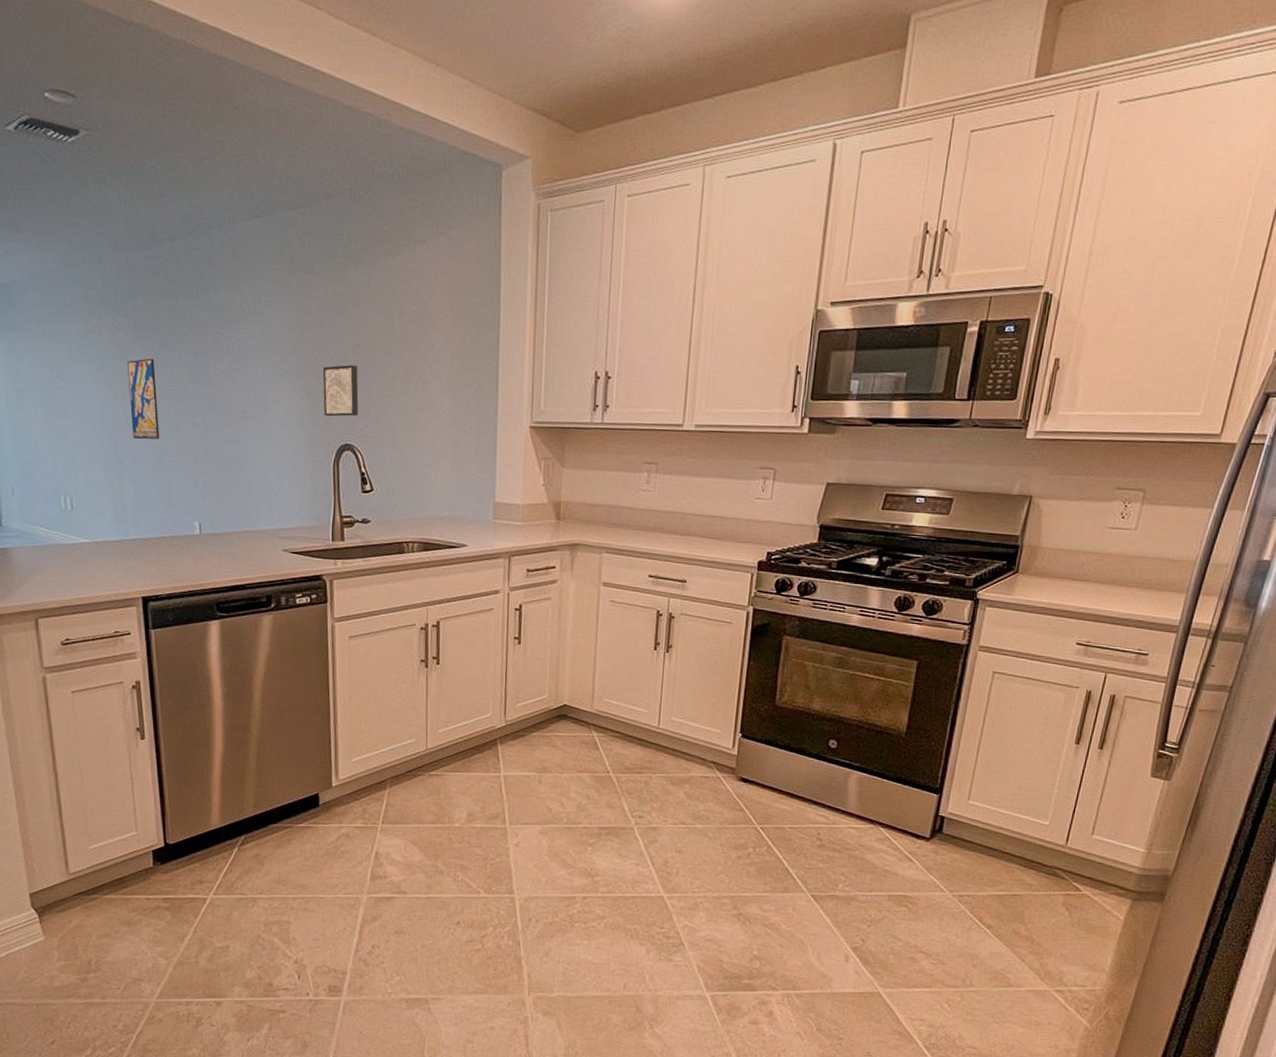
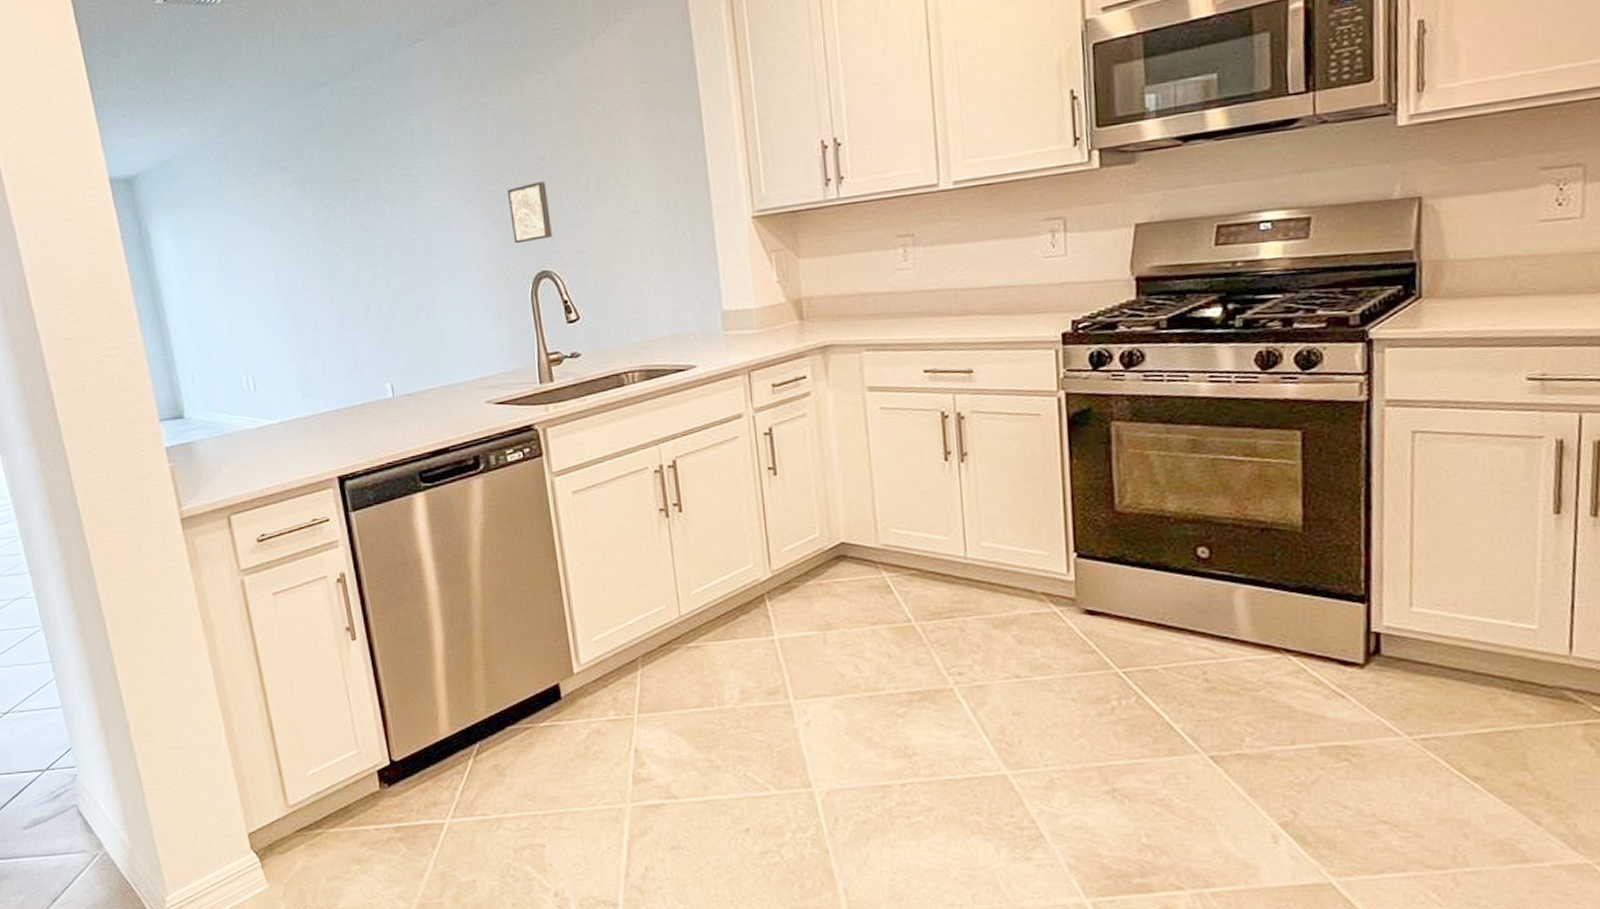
wall art: present [127,358,160,440] -> none [297,212,340,303]

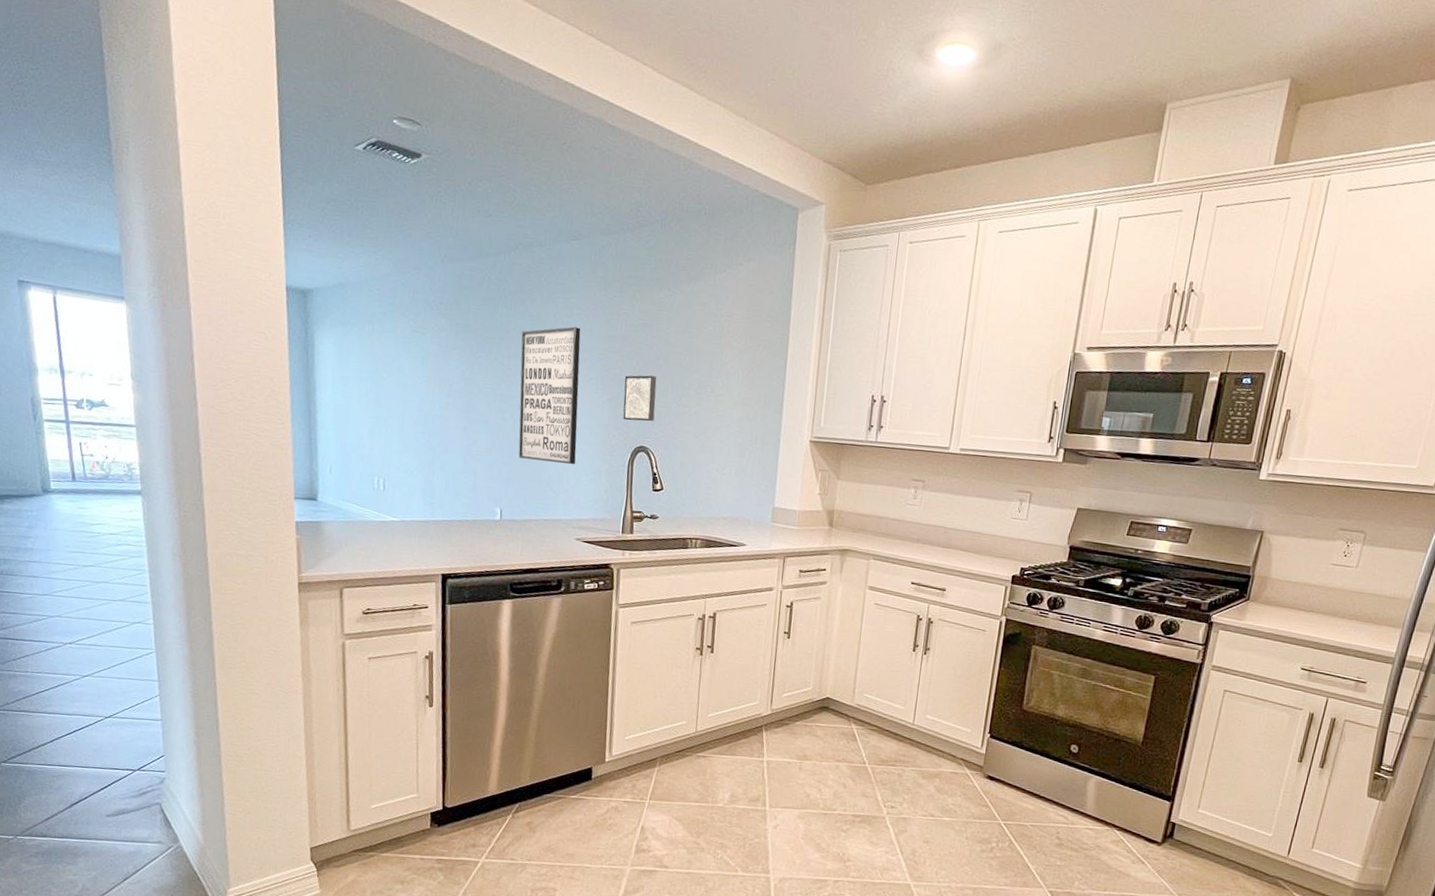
wall art: none [376,144,469,318] -> present [518,326,581,465]

